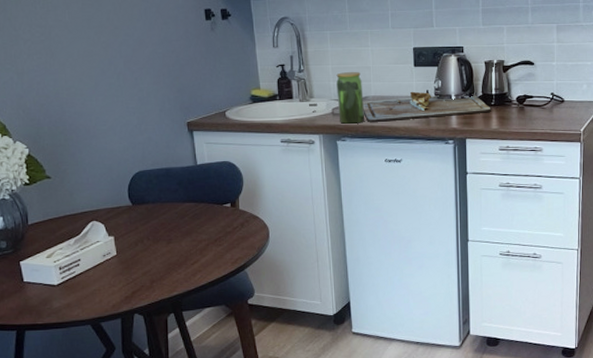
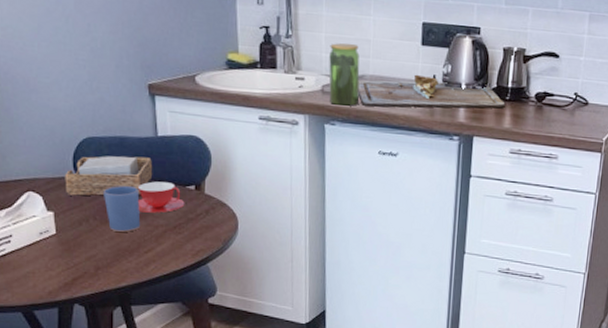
napkin holder: none [122,183,195,221] -> present [65,155,153,196]
mug: none [154,208,187,249] -> present [102,185,141,233]
teacup: none [182,202,223,230] -> present [137,181,185,213]

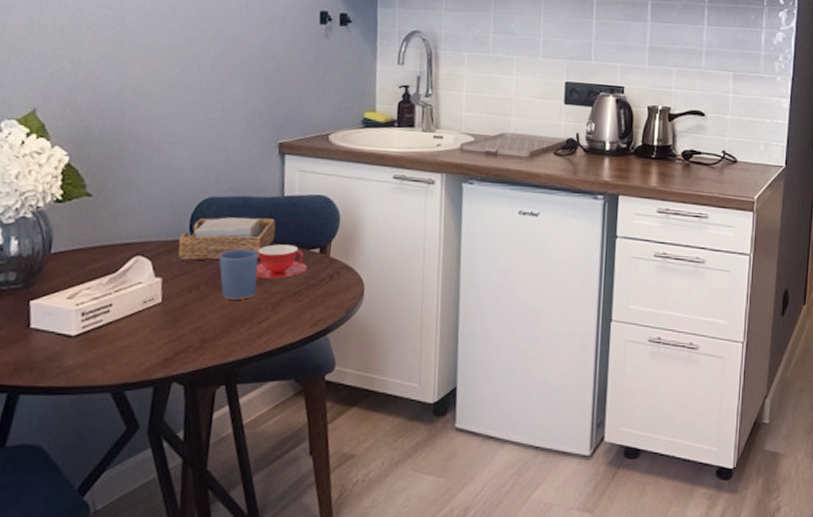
jar: present [328,43,360,106] -> none [468,101,501,165]
cutting board: present [357,74,505,109] -> none [498,132,651,167]

